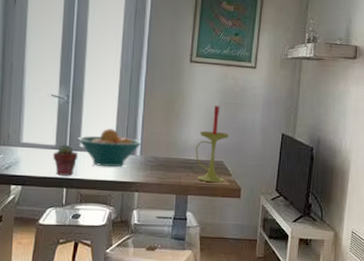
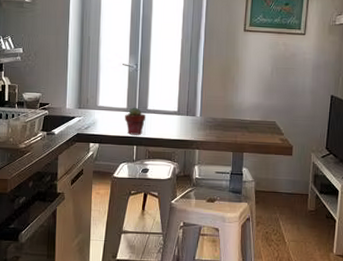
fruit bowl: present [78,129,142,168] -> none [146,93,201,128]
candle: present [195,105,230,182] -> none [250,70,282,141]

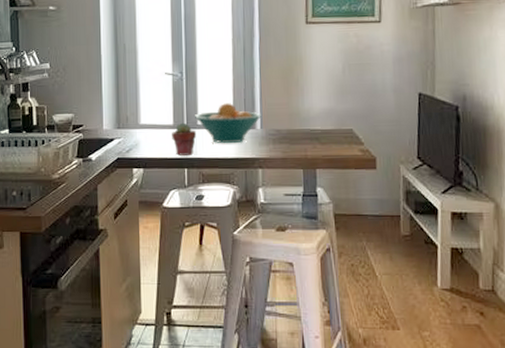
fruit bowl: none [146,93,201,128] -> present [195,103,261,144]

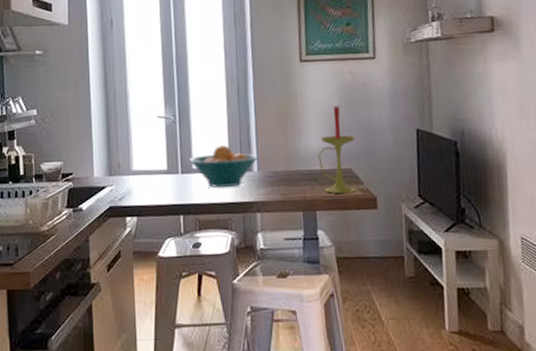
potted succulent: present [172,122,197,156] -> none [166,167,192,202]
candle: none [320,68,358,153] -> present [318,106,356,194]

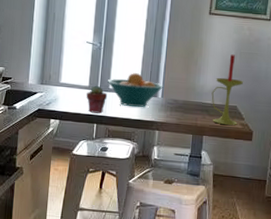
potted succulent: none [166,167,192,202] -> present [86,85,108,113]

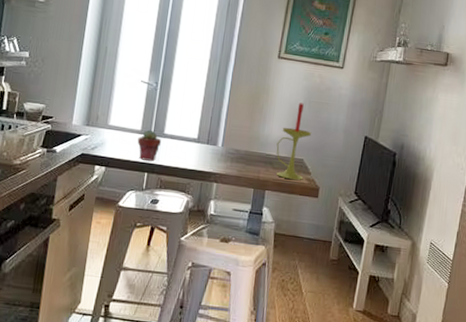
fruit bowl: present [108,73,163,108] -> none [163,118,224,157]

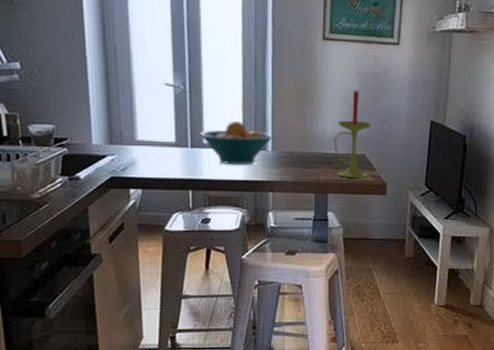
potted succulent: present [137,129,162,161] -> none [174,140,202,176]
fruit bowl: none [163,118,224,157] -> present [200,121,273,165]

